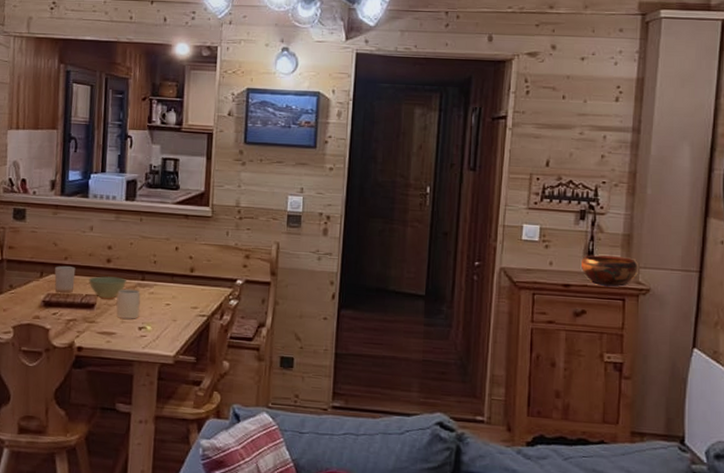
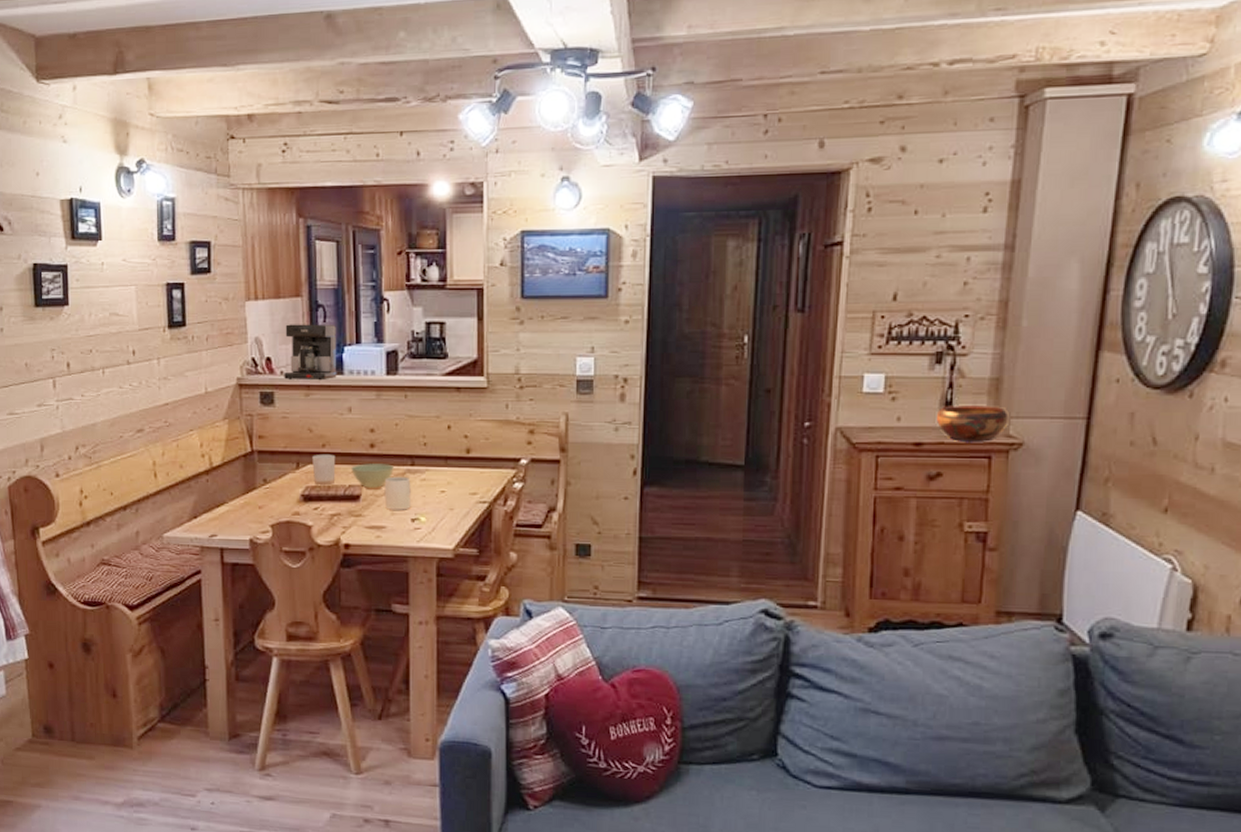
coffee maker: none [36,152,85,202] -> present [284,324,337,381]

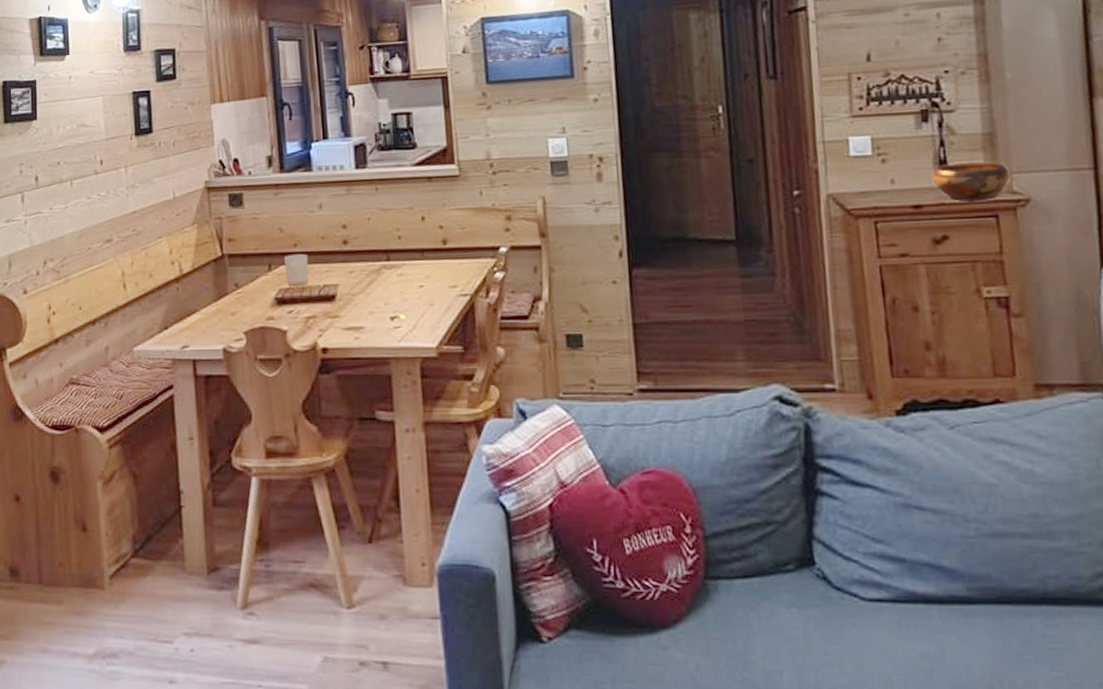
coffee maker: present [284,324,337,381] -> none [251,122,306,180]
bowl: present [351,464,395,491] -> none [325,260,370,290]
mug: present [384,476,412,510] -> none [360,272,390,309]

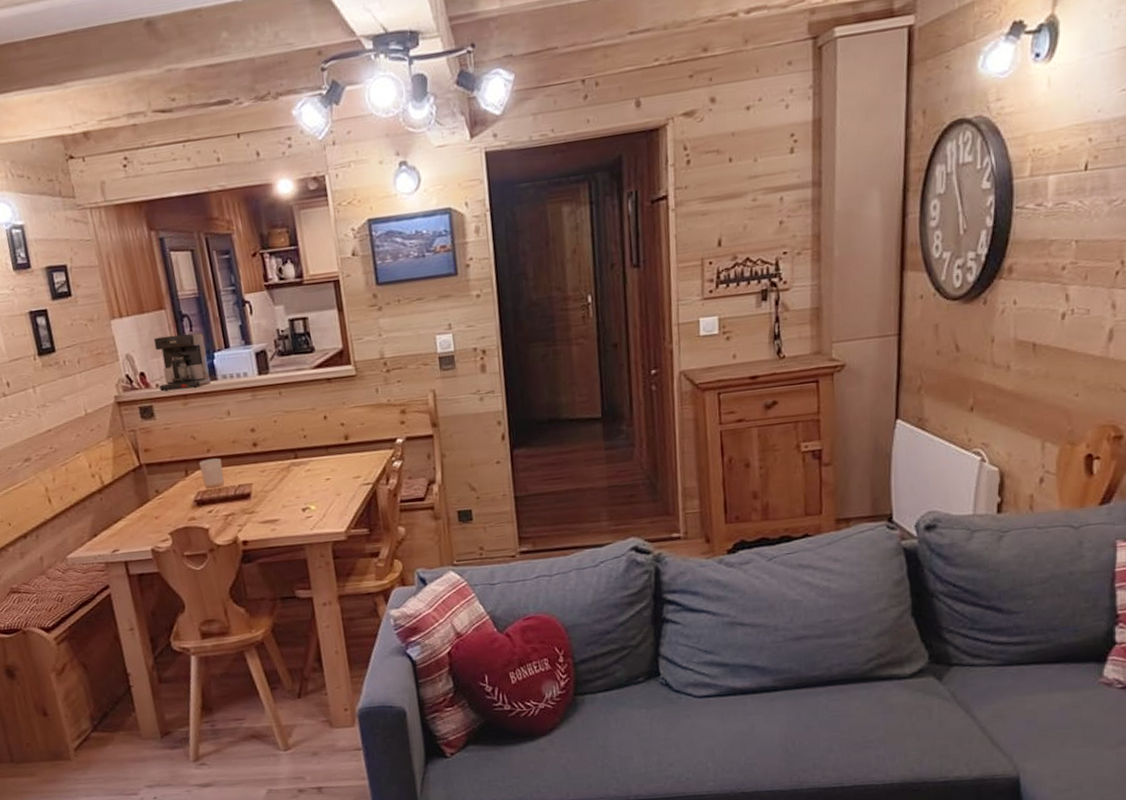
coffee maker: none [251,122,306,180] -> present [153,333,211,392]
decorative bowl: present [931,162,1010,201] -> none [767,334,831,371]

